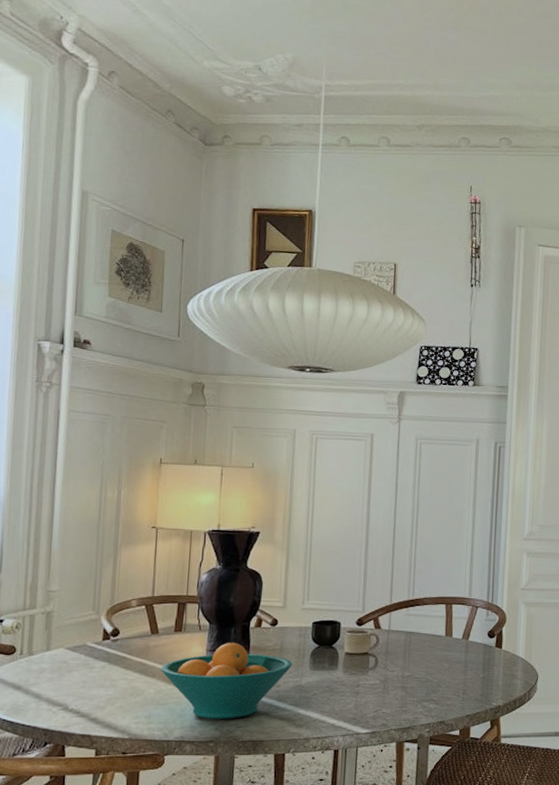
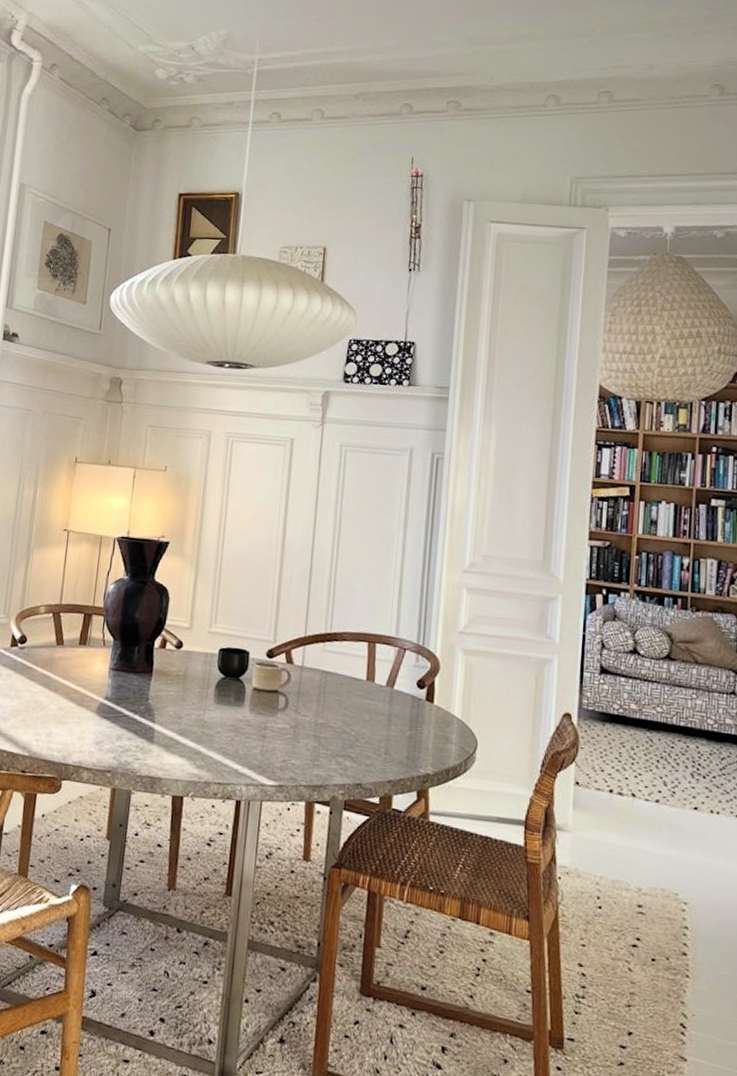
fruit bowl: present [161,642,293,719] -> none [63,662,196,749]

